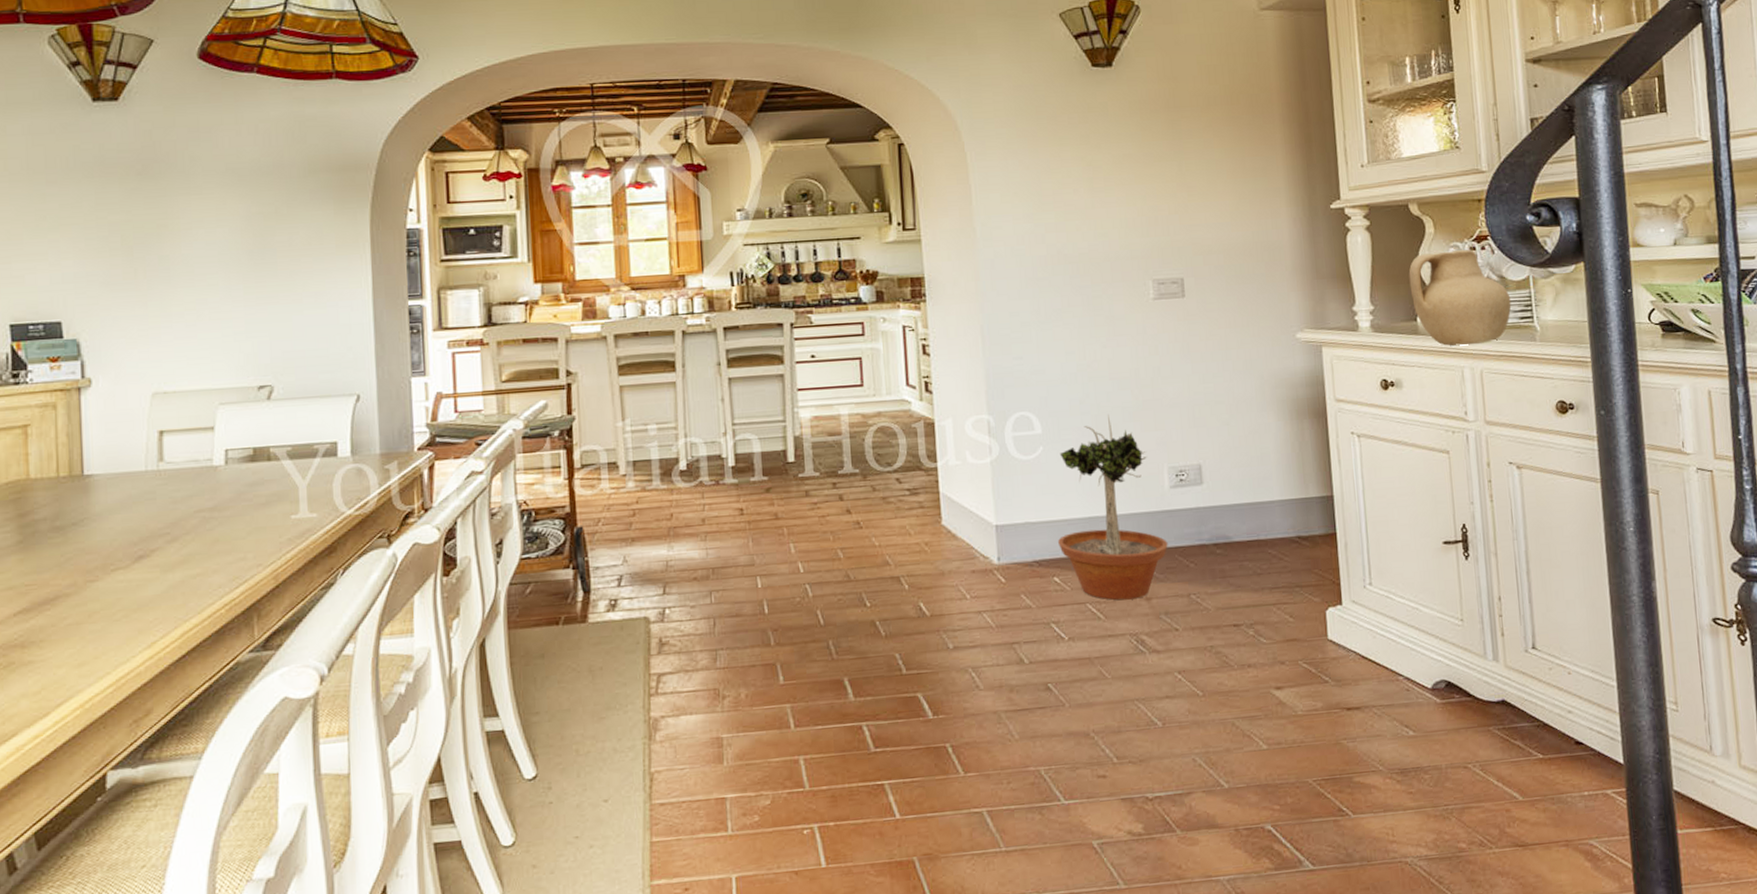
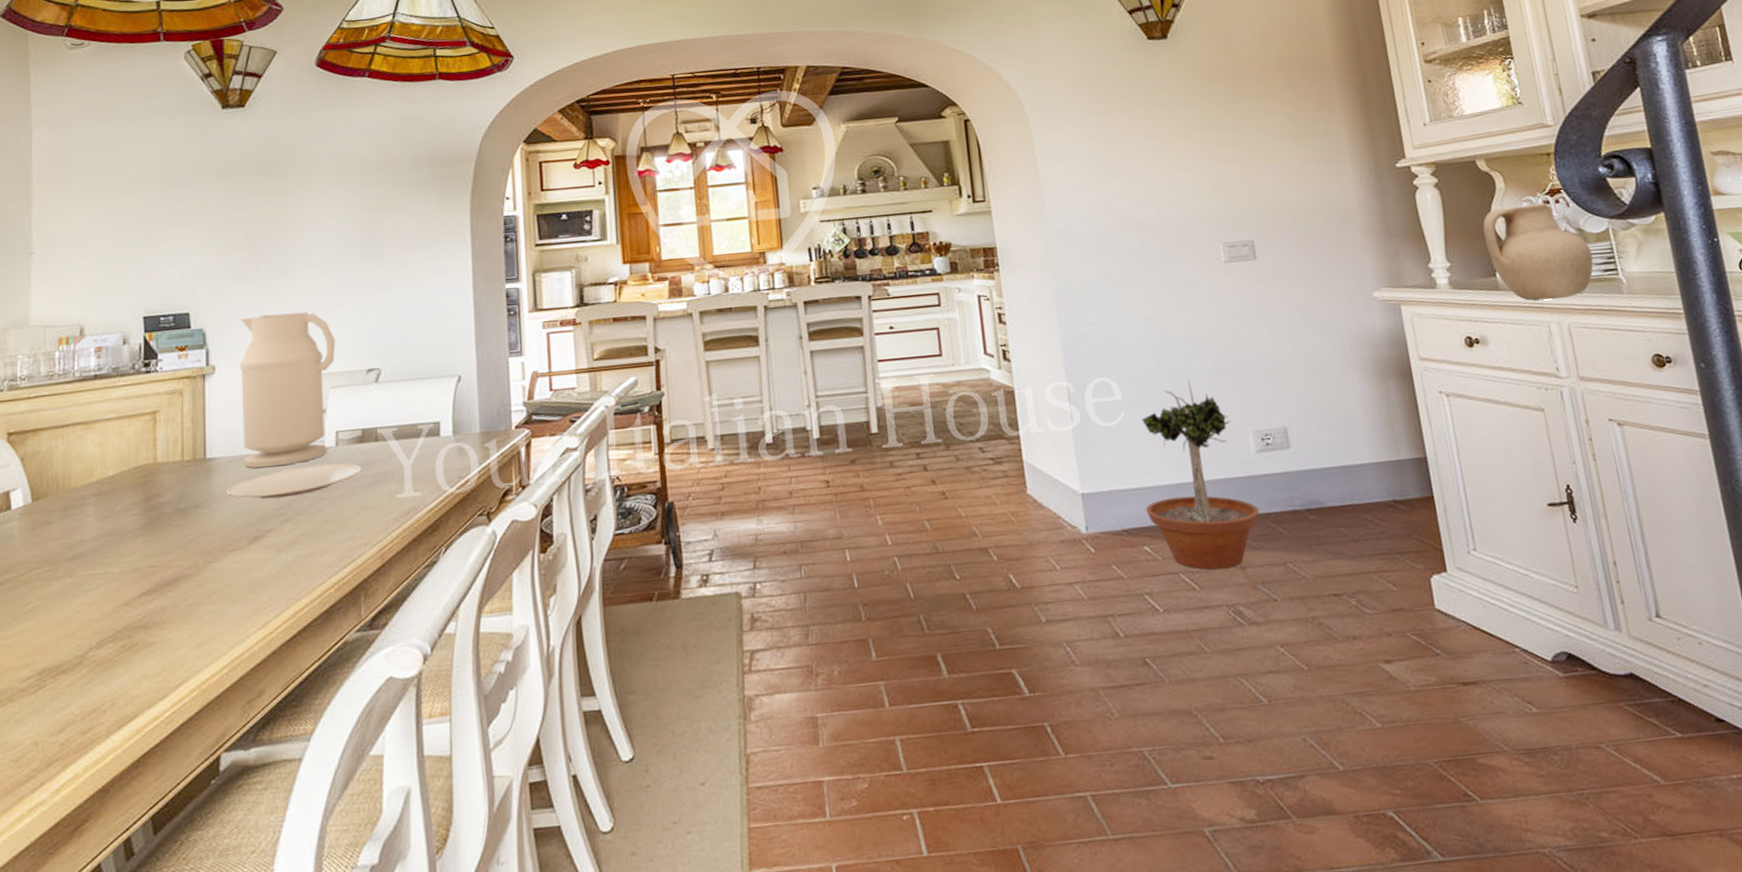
plate: none [106,482,253,518] -> present [226,463,361,499]
water jug: none [118,324,224,486] -> present [239,311,336,469]

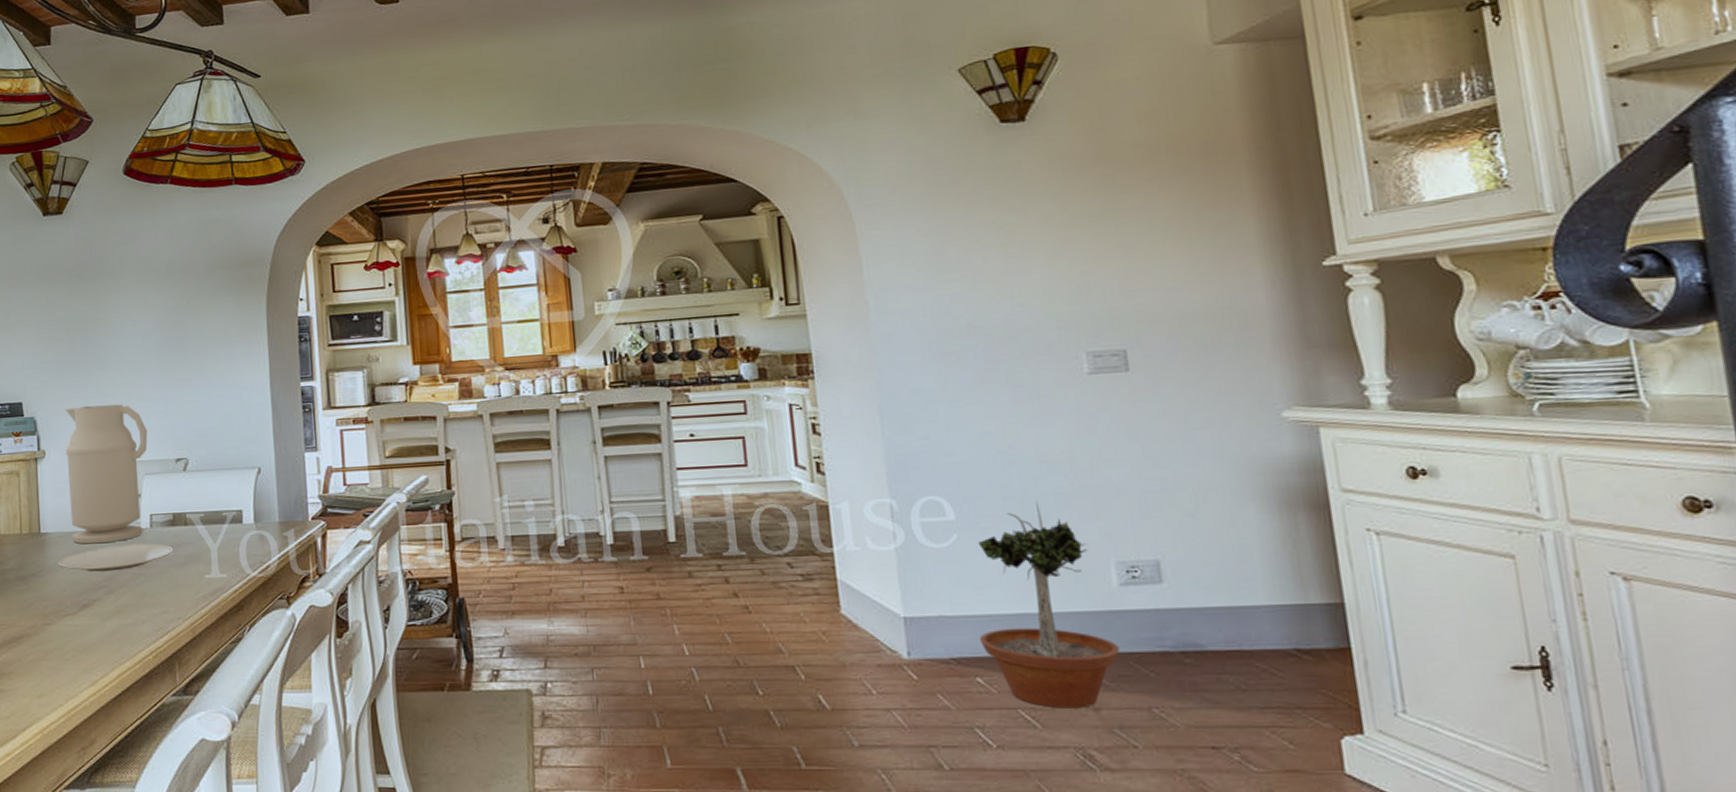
ceramic pitcher: present [1483,203,1594,301] -> none [1441,309,1602,427]

